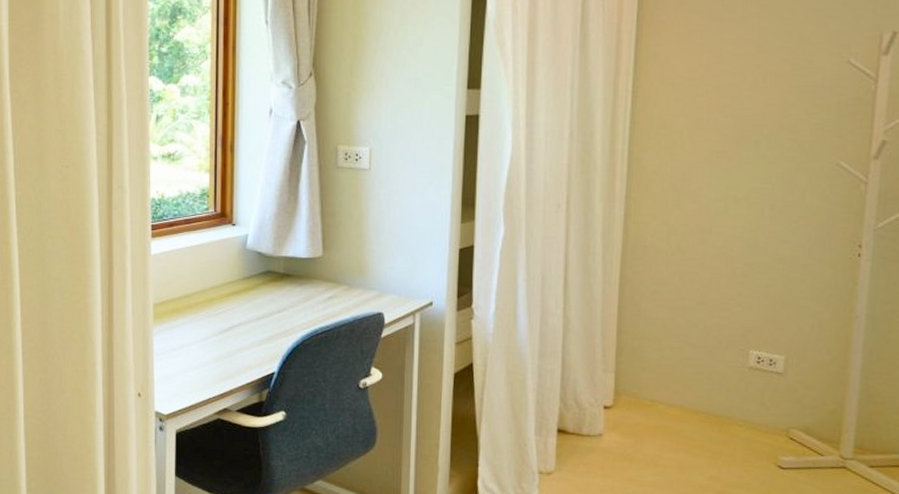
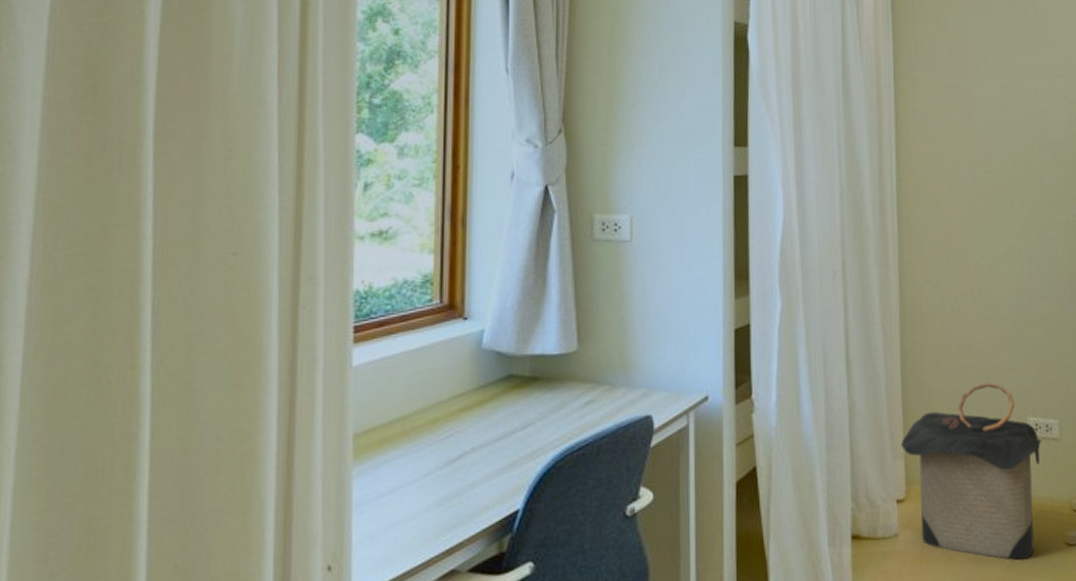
laundry hamper: none [613,315,763,473] -> present [901,382,1042,560]

